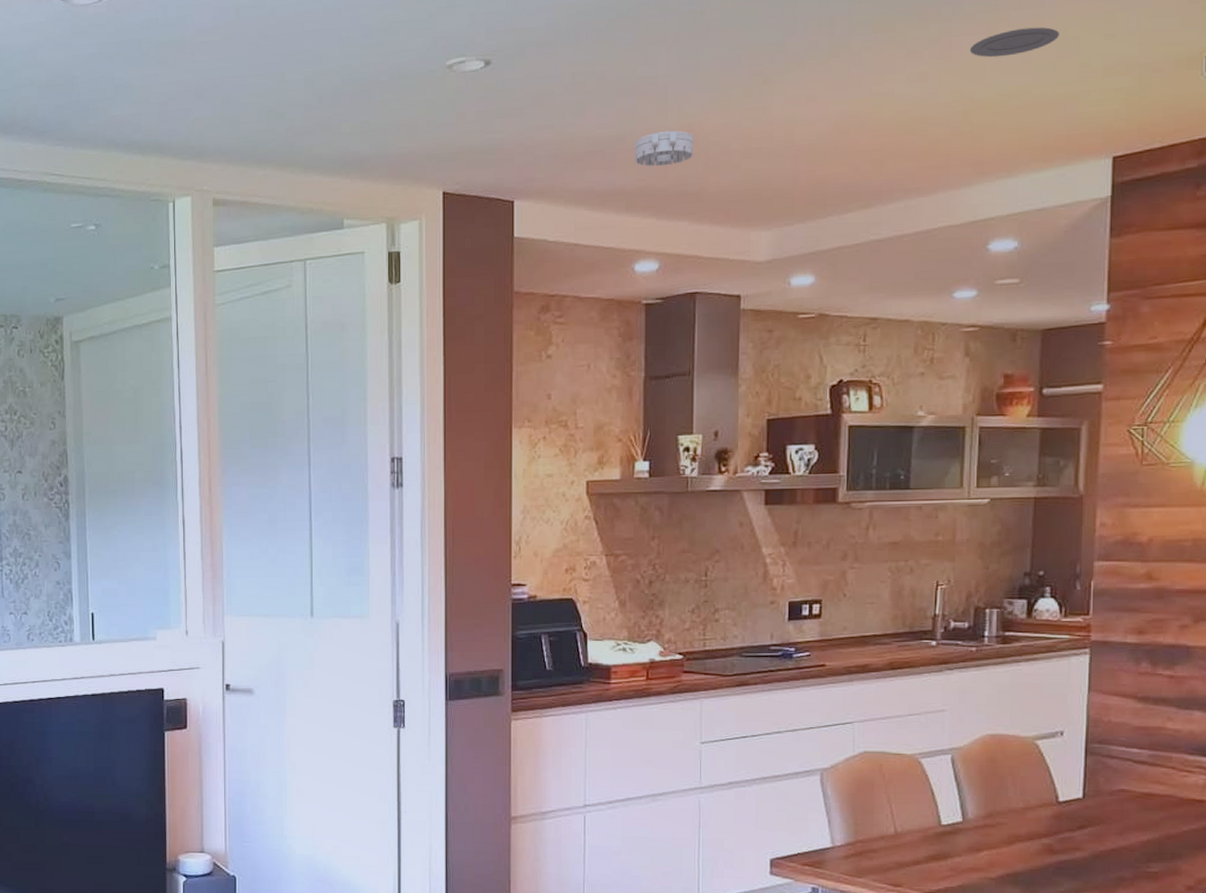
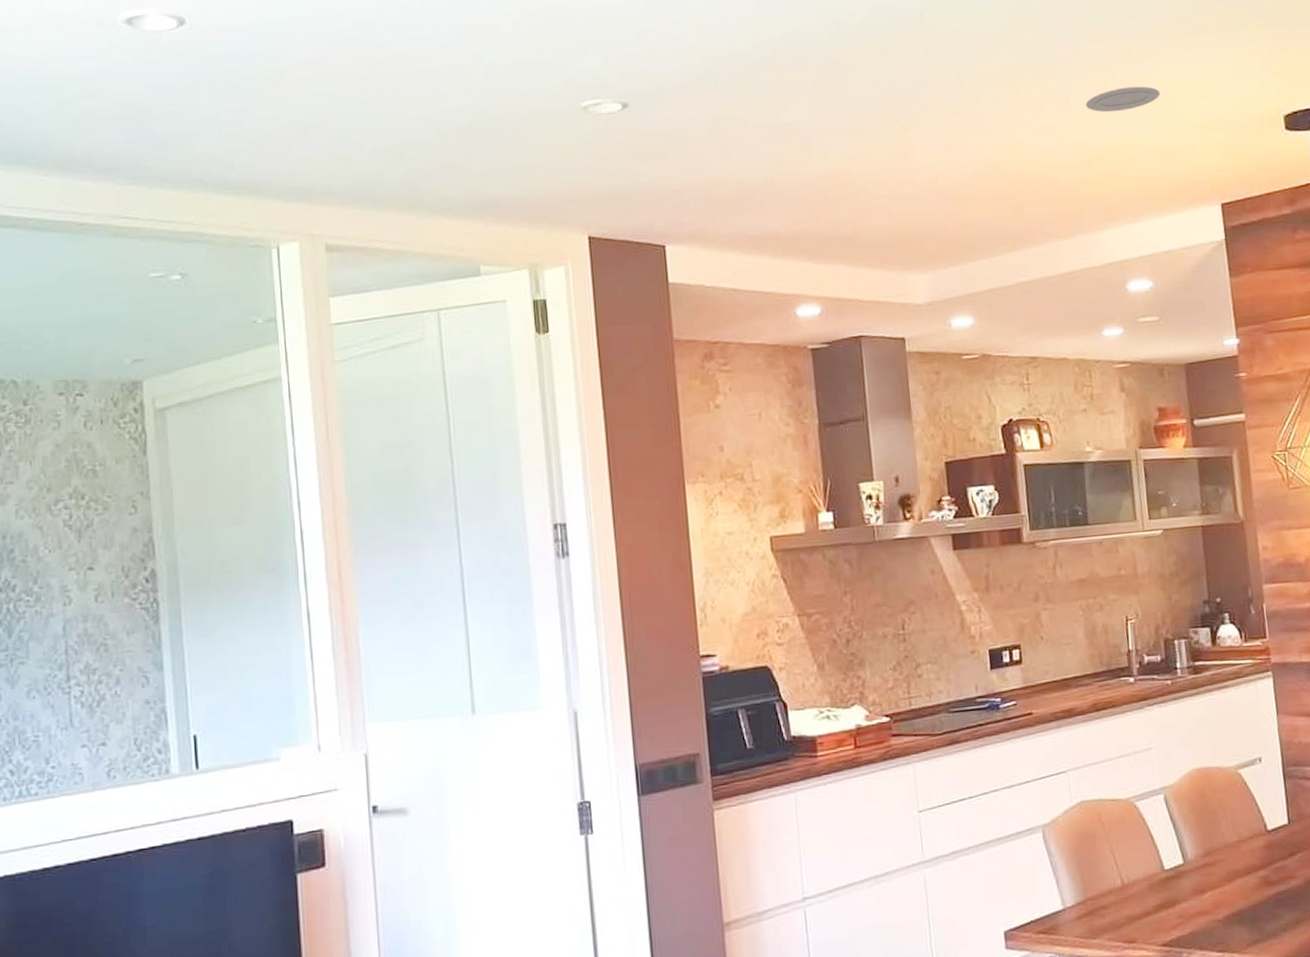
smoke detector: present [635,130,694,167] -> none [784,175,843,211]

